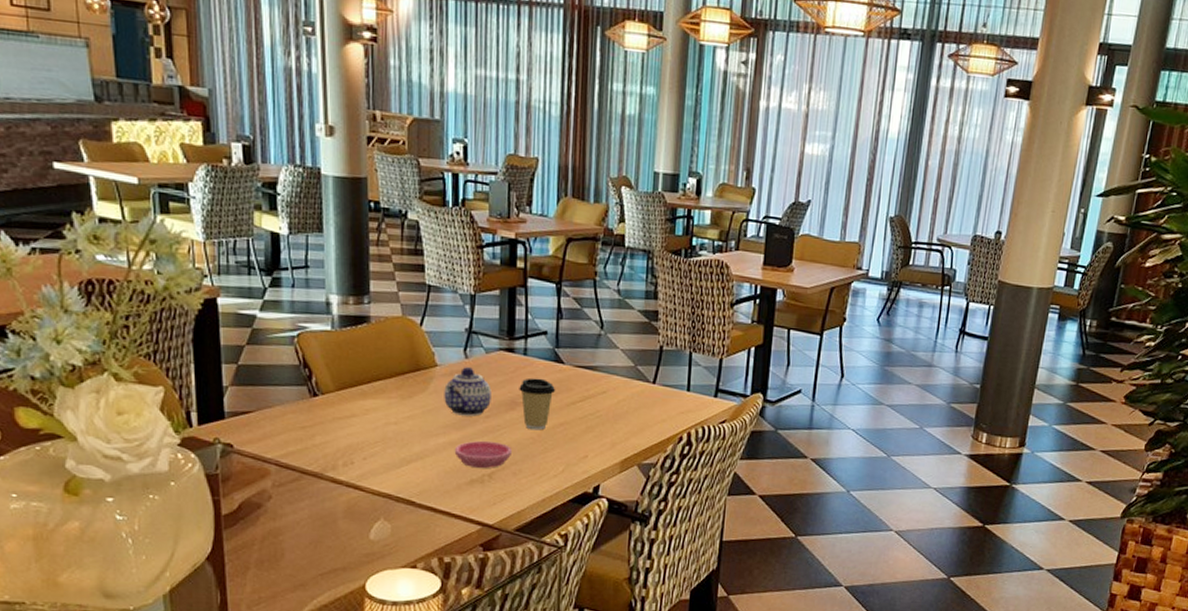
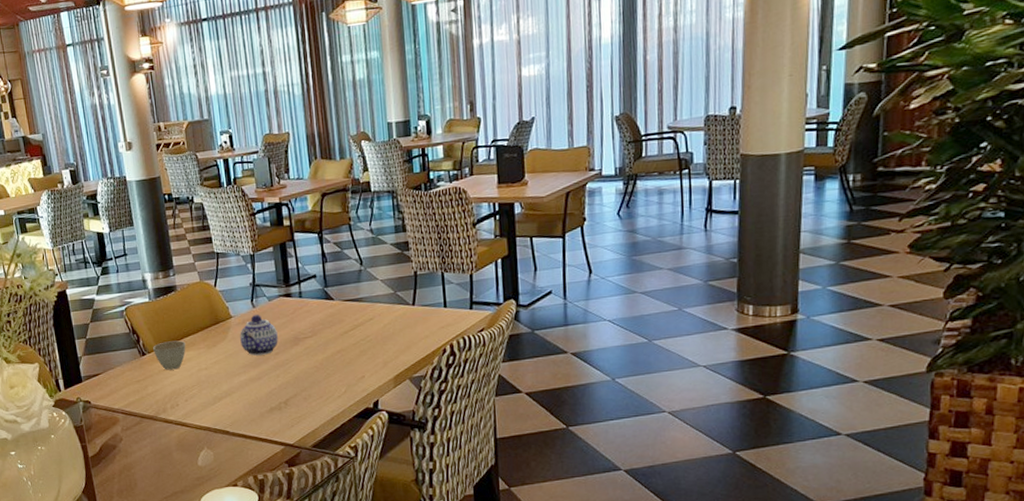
cup: none [329,383,373,419] -> present [153,340,186,370]
saucer: present [454,440,512,468] -> none [254,373,301,397]
coffee cup: present [519,378,556,431] -> none [299,315,330,360]

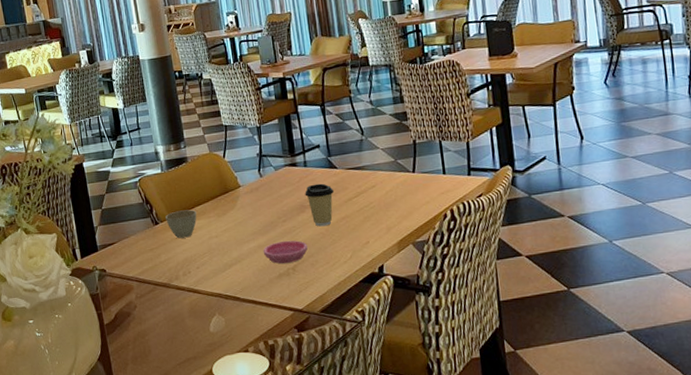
teapot: present [240,315,278,356] -> none [248,184,285,223]
saucer: none [254,373,301,397] -> present [263,240,308,264]
coffee cup: none [299,315,330,360] -> present [305,183,335,227]

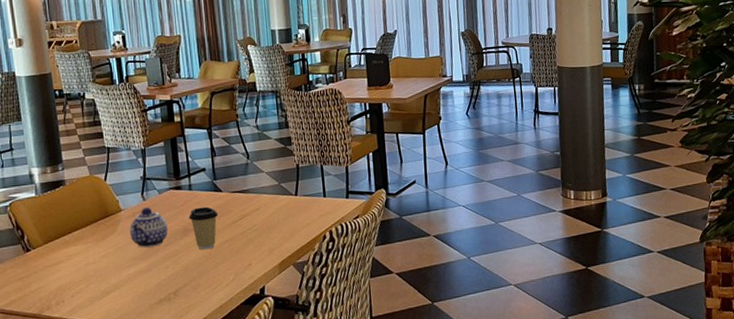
cup: present [165,209,197,239] -> none [38,235,74,266]
teapot: none [248,184,285,223] -> present [129,207,168,248]
saucer: present [263,240,308,264] -> none [143,264,190,289]

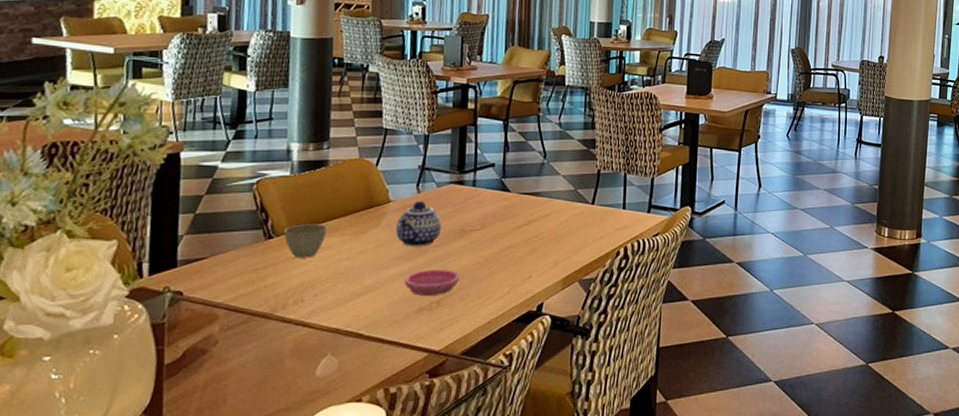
cup: none [38,235,74,266] -> present [284,224,328,258]
saucer: none [143,264,190,289] -> present [404,269,459,296]
coffee cup: present [189,206,219,250] -> none [467,207,503,256]

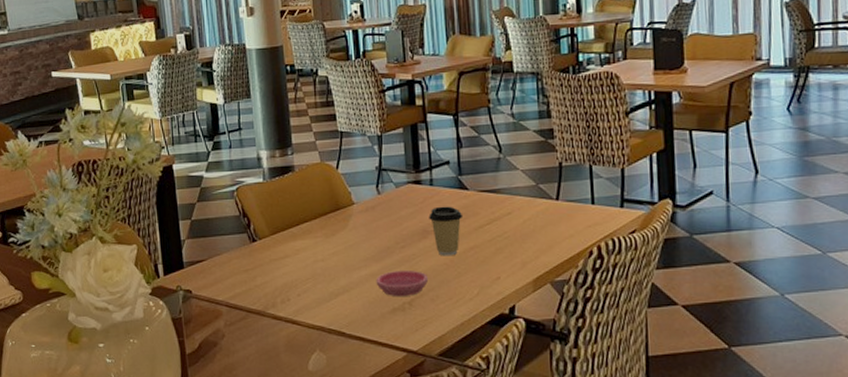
cup: present [284,224,328,258] -> none [265,227,302,260]
teapot: present [396,201,442,247] -> none [362,202,405,248]
coffee cup: none [467,207,503,256] -> present [429,206,463,256]

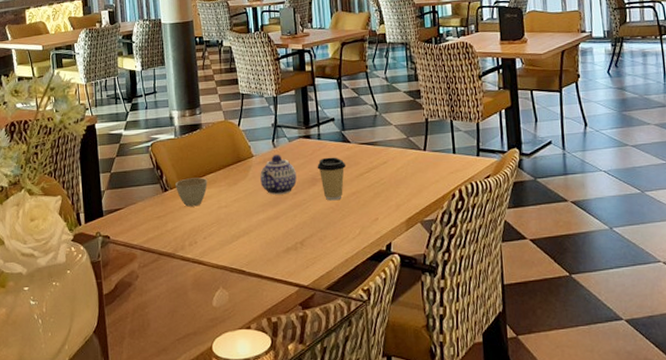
cup: none [265,227,302,260] -> present [176,177,208,207]
teapot: none [362,202,405,248] -> present [260,155,297,195]
saucer: present [376,270,428,296] -> none [272,213,317,237]

